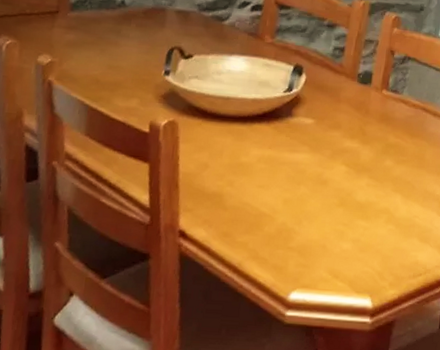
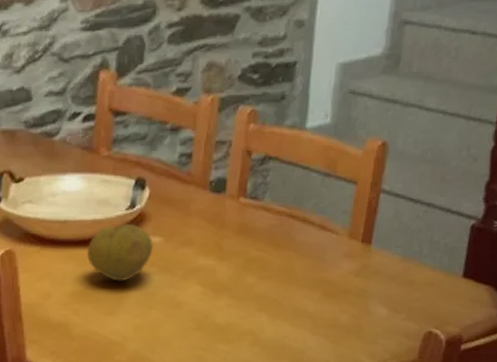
fruit: none [245,104,307,157] -> present [86,223,154,282]

